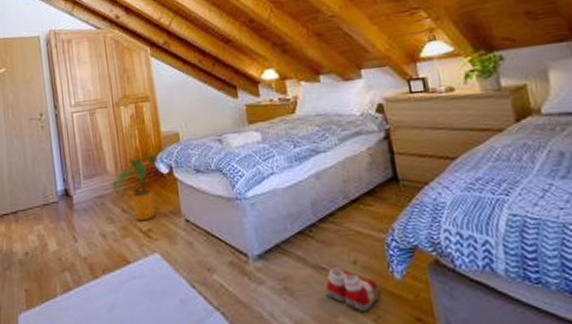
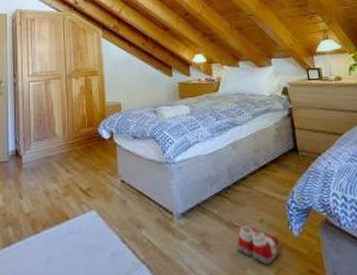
house plant: present [112,152,158,222] -> none [59,119,101,181]

